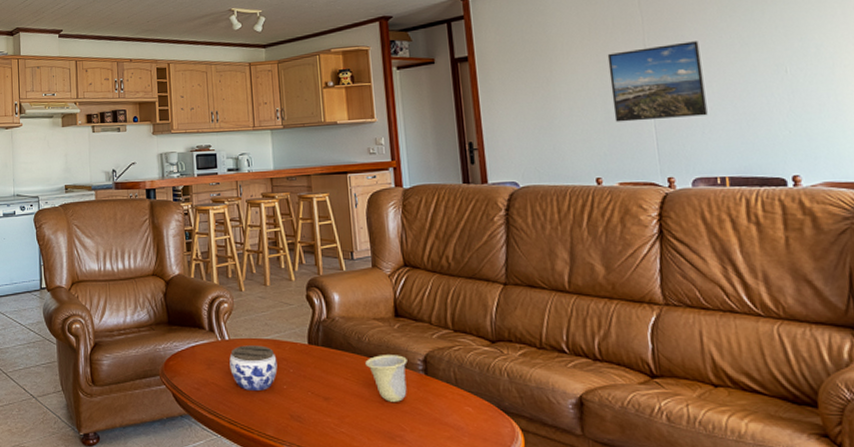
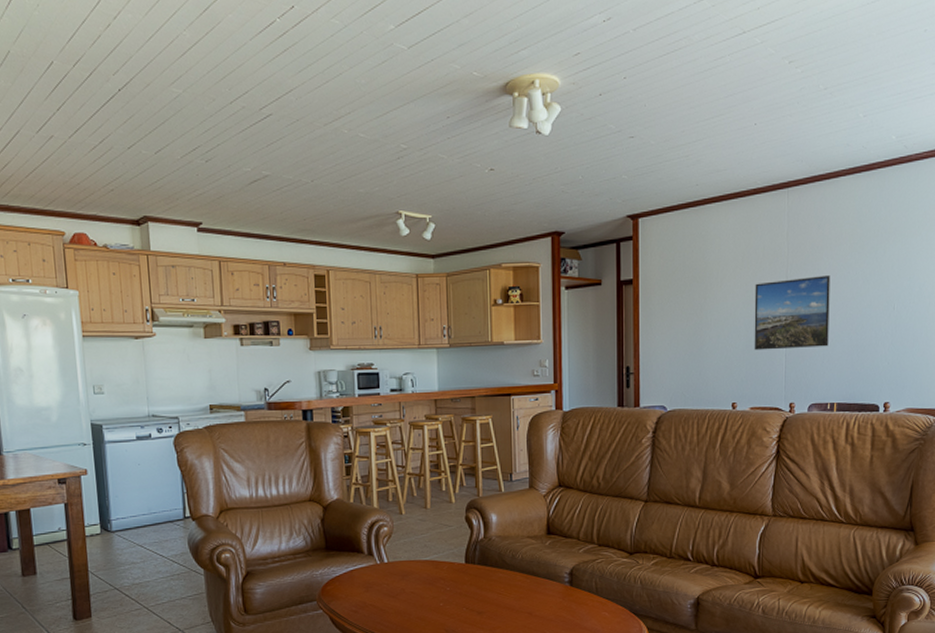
jar: present [229,345,278,390] -> none [388,566,435,610]
cup: present [365,355,408,402] -> none [517,569,555,612]

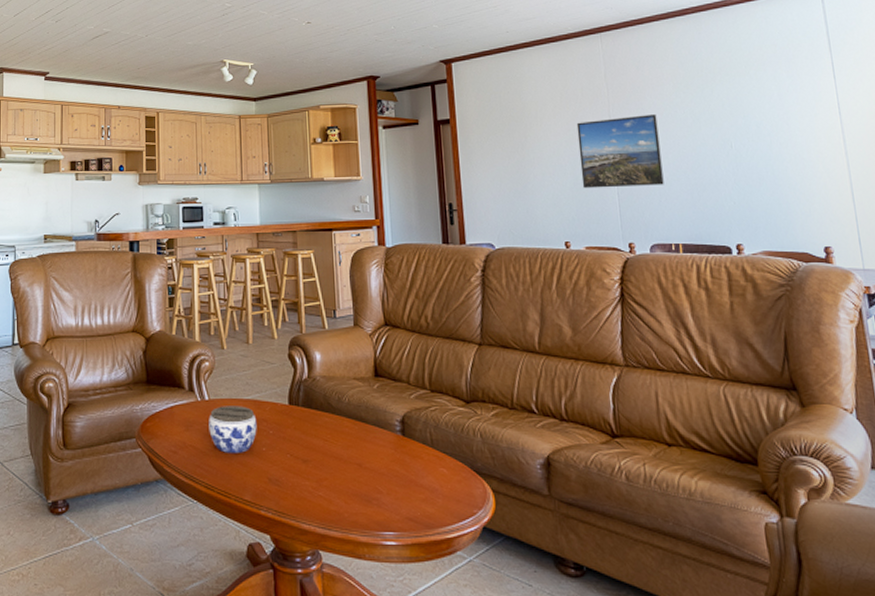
jar: none [388,566,435,610] -> present [209,406,257,453]

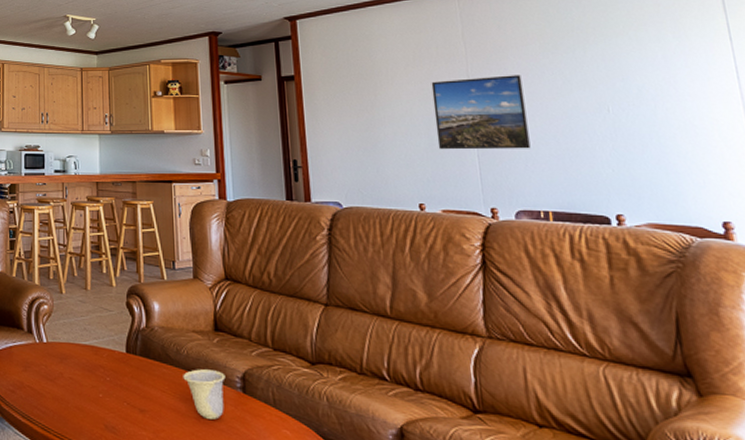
jar: present [209,406,257,453] -> none [46,349,94,398]
cup: none [345,415,386,464] -> present [183,369,226,420]

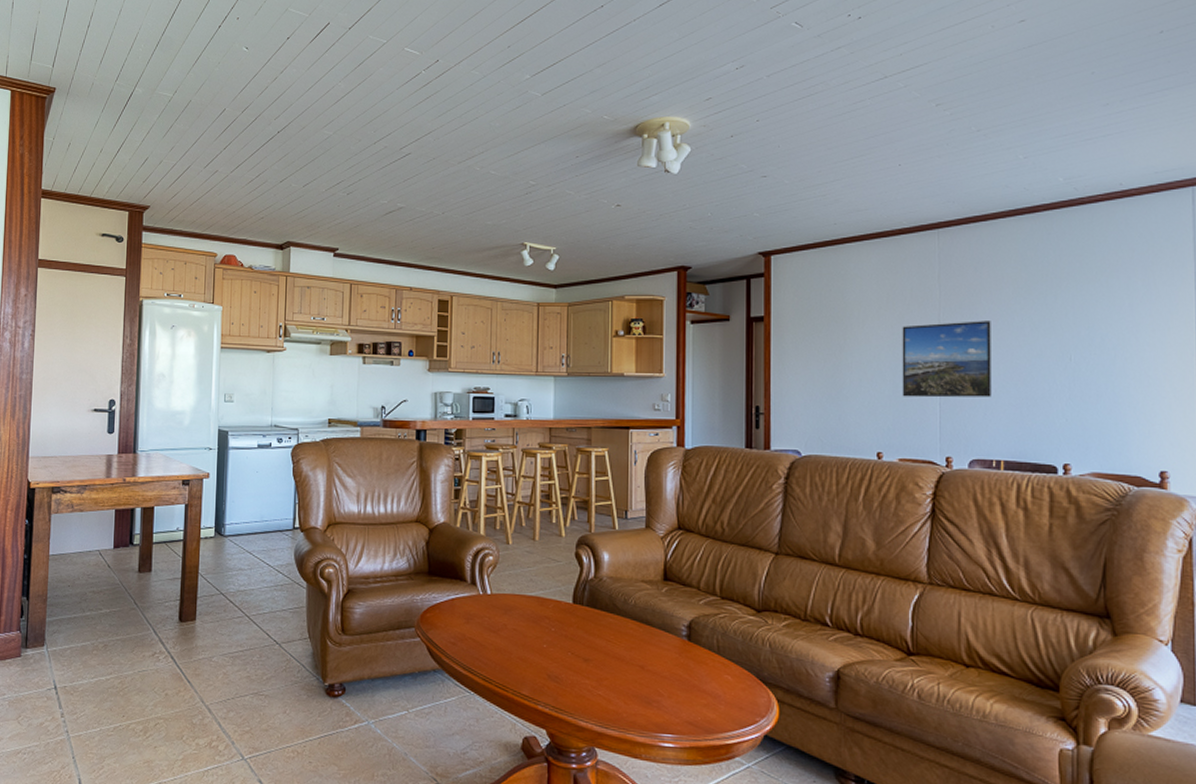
cup: present [183,369,226,420] -> none [629,618,672,667]

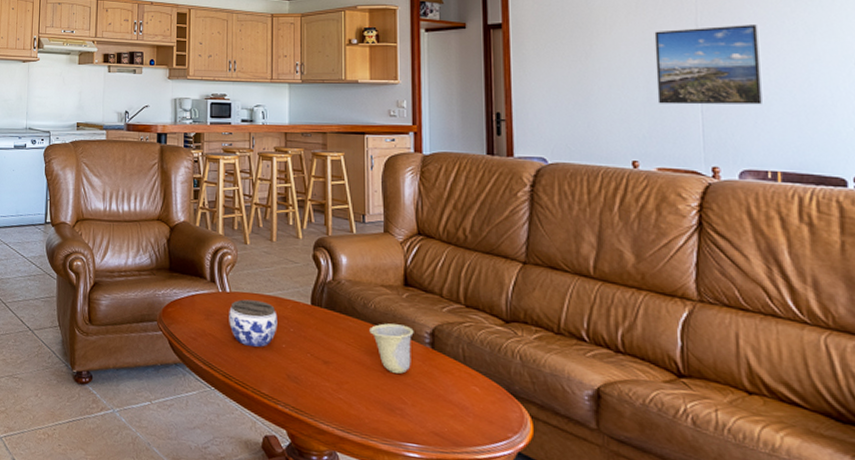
jar: none [490,601,539,649] -> present [229,299,277,347]
cup: none [629,618,672,667] -> present [369,323,414,374]

